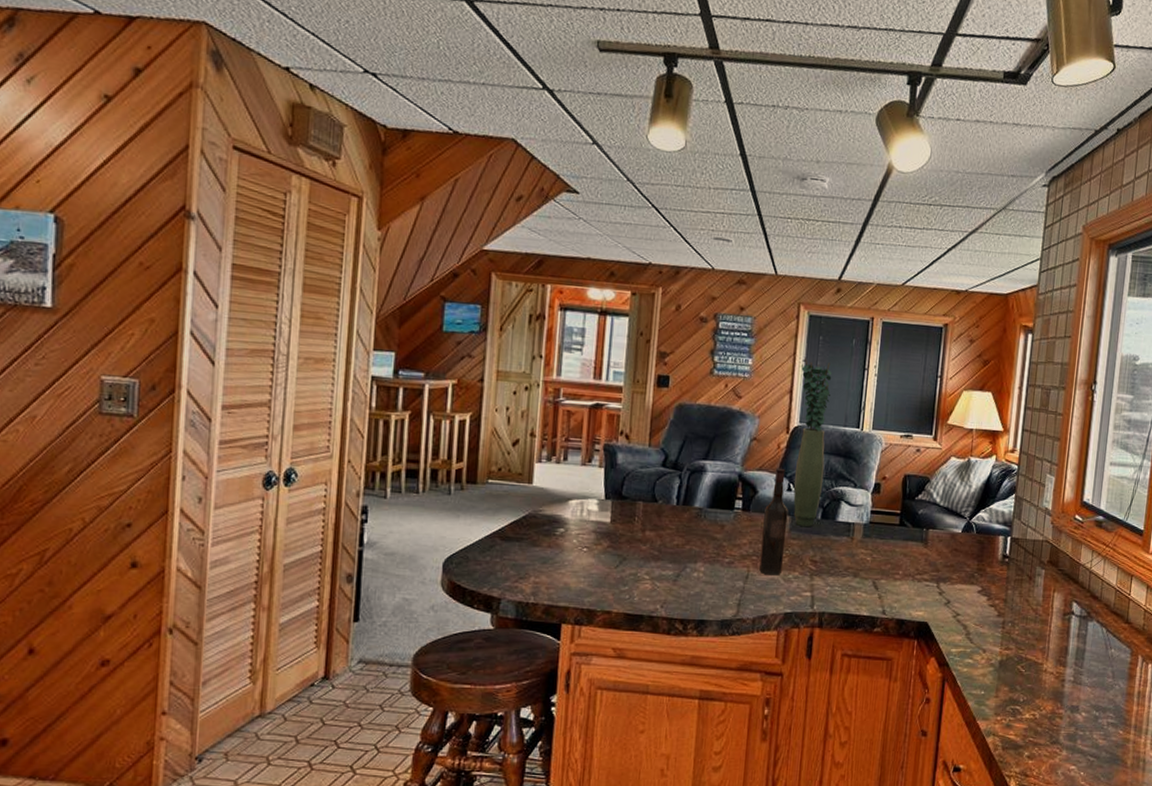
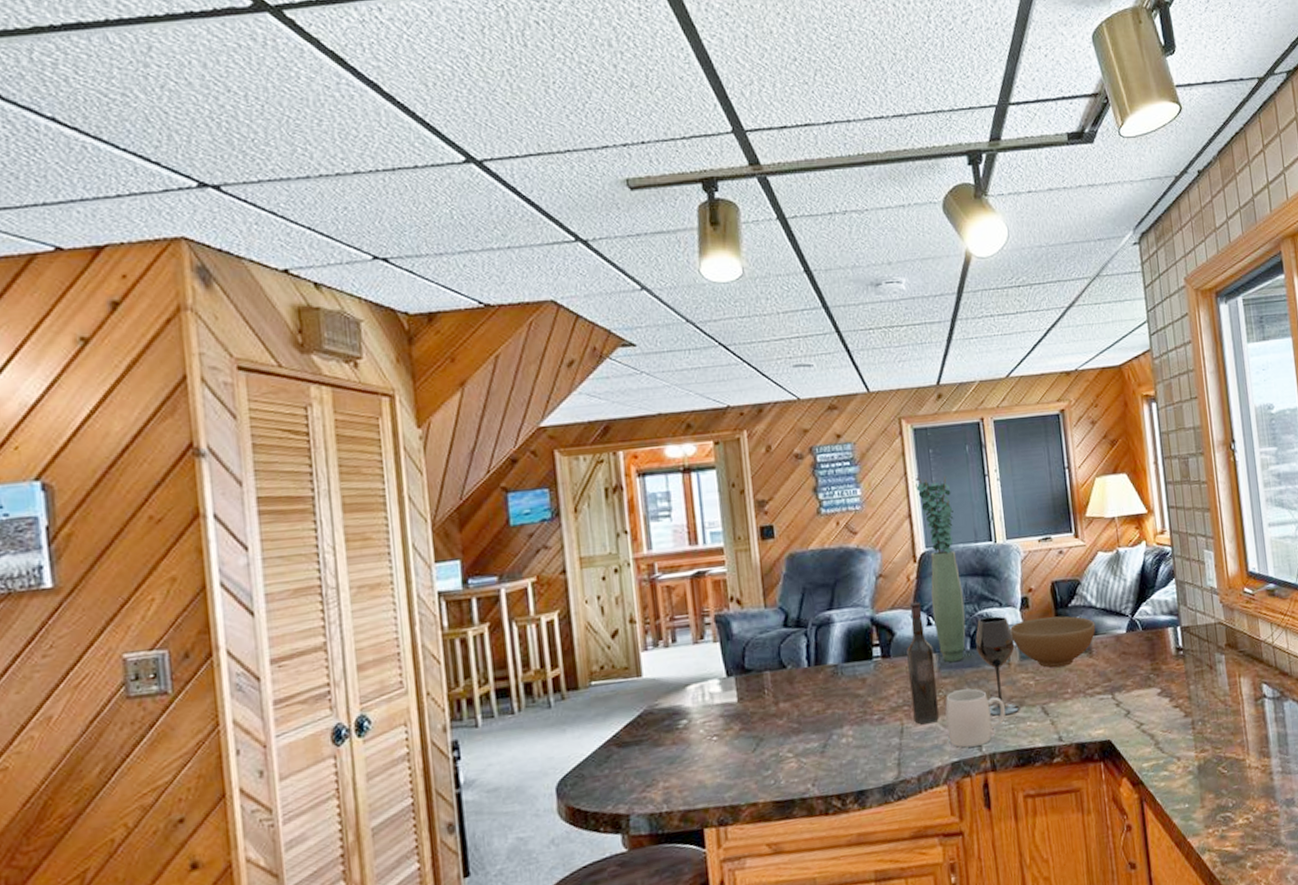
mug: none [787,552,842,603] -> present [945,688,1006,748]
wineglass: none [826,494,861,583] -> present [975,616,1020,716]
bowl: none [859,503,936,551] -> present [1010,616,1096,669]

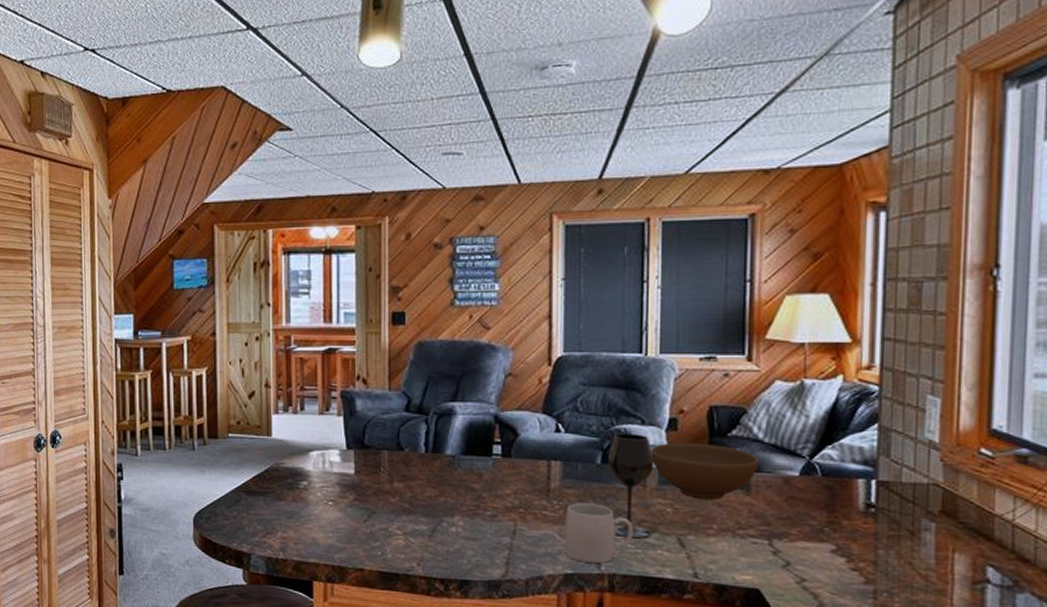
wine bottle: present [906,601,940,725] -> none [529,406,559,531]
vase: present [916,476,966,663] -> none [560,276,601,474]

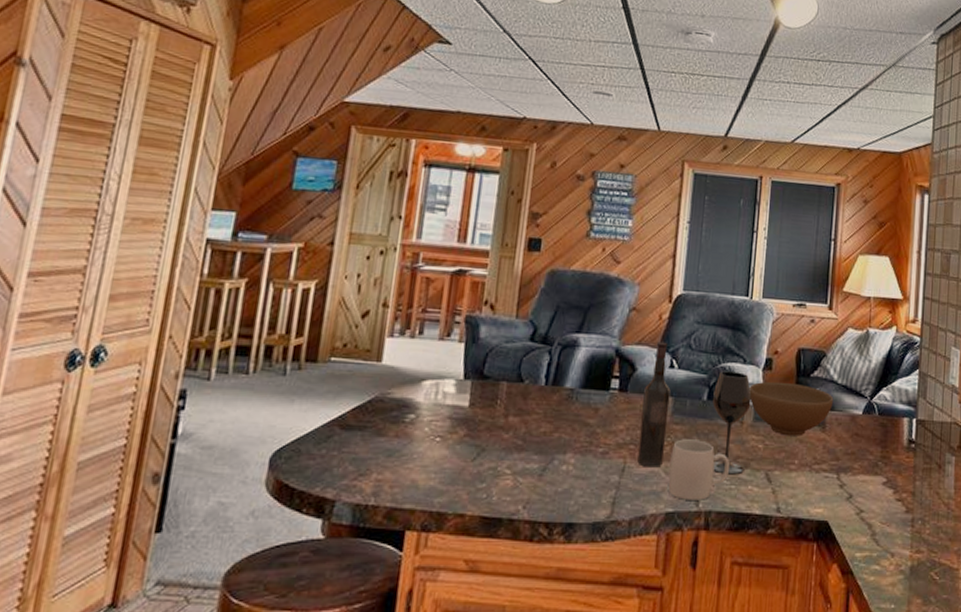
wine bottle: none [529,406,559,531] -> present [637,341,671,468]

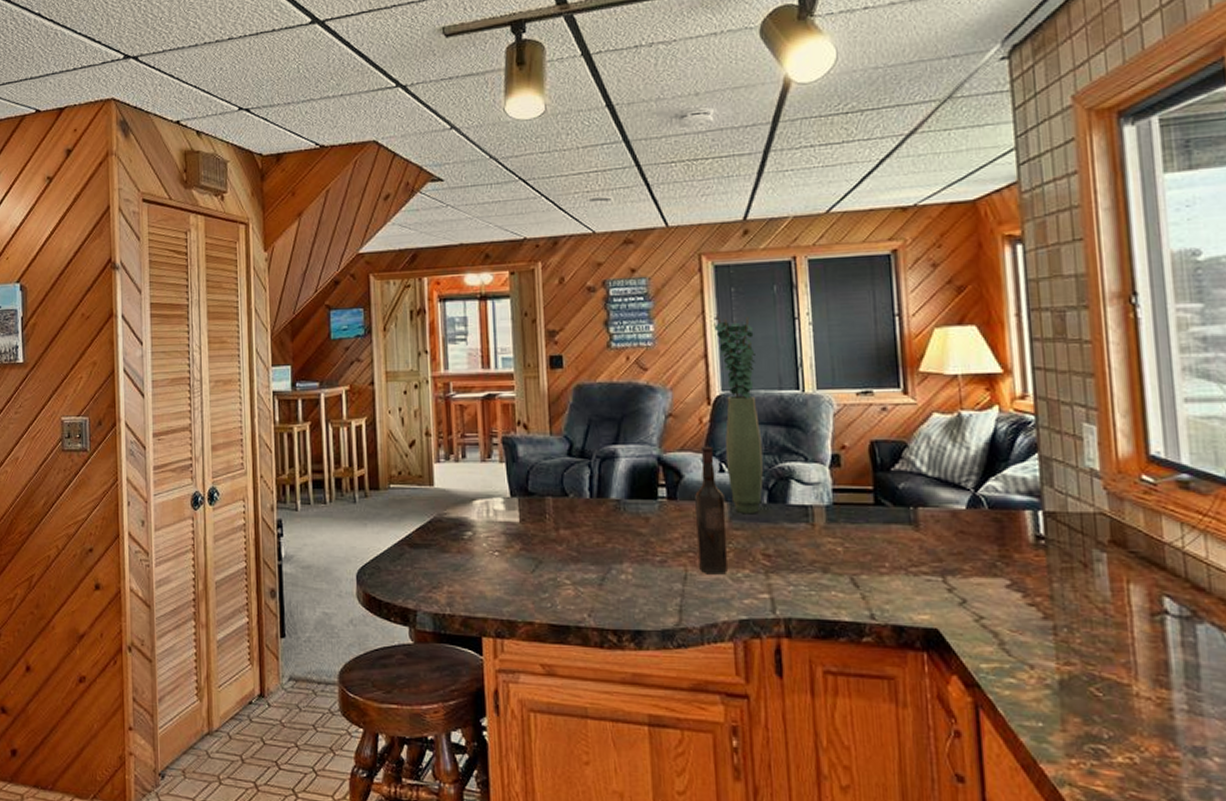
mug: present [668,439,731,500] -> none [735,545,807,607]
vase: none [676,219,719,410] -> present [714,315,764,515]
wineglass: present [713,371,752,475] -> none [774,471,824,580]
bowl: present [749,381,834,437] -> none [816,479,926,537]

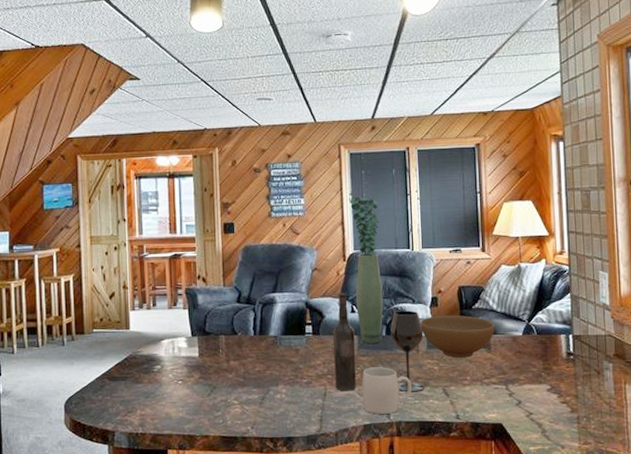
mug: none [735,545,807,607] -> present [362,367,413,414]
wineglass: none [774,471,824,580] -> present [390,310,425,392]
bowl: none [816,479,926,537] -> present [420,315,495,358]

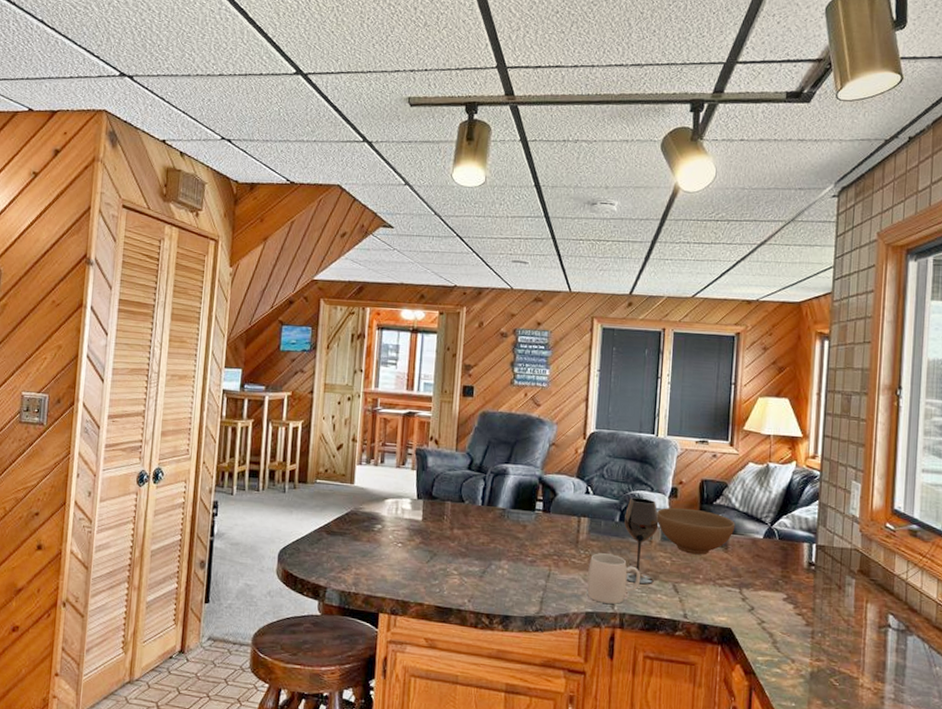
wine bottle: present [333,292,357,391] -> none [560,471,587,575]
vase: present [349,192,384,344] -> none [591,368,626,530]

